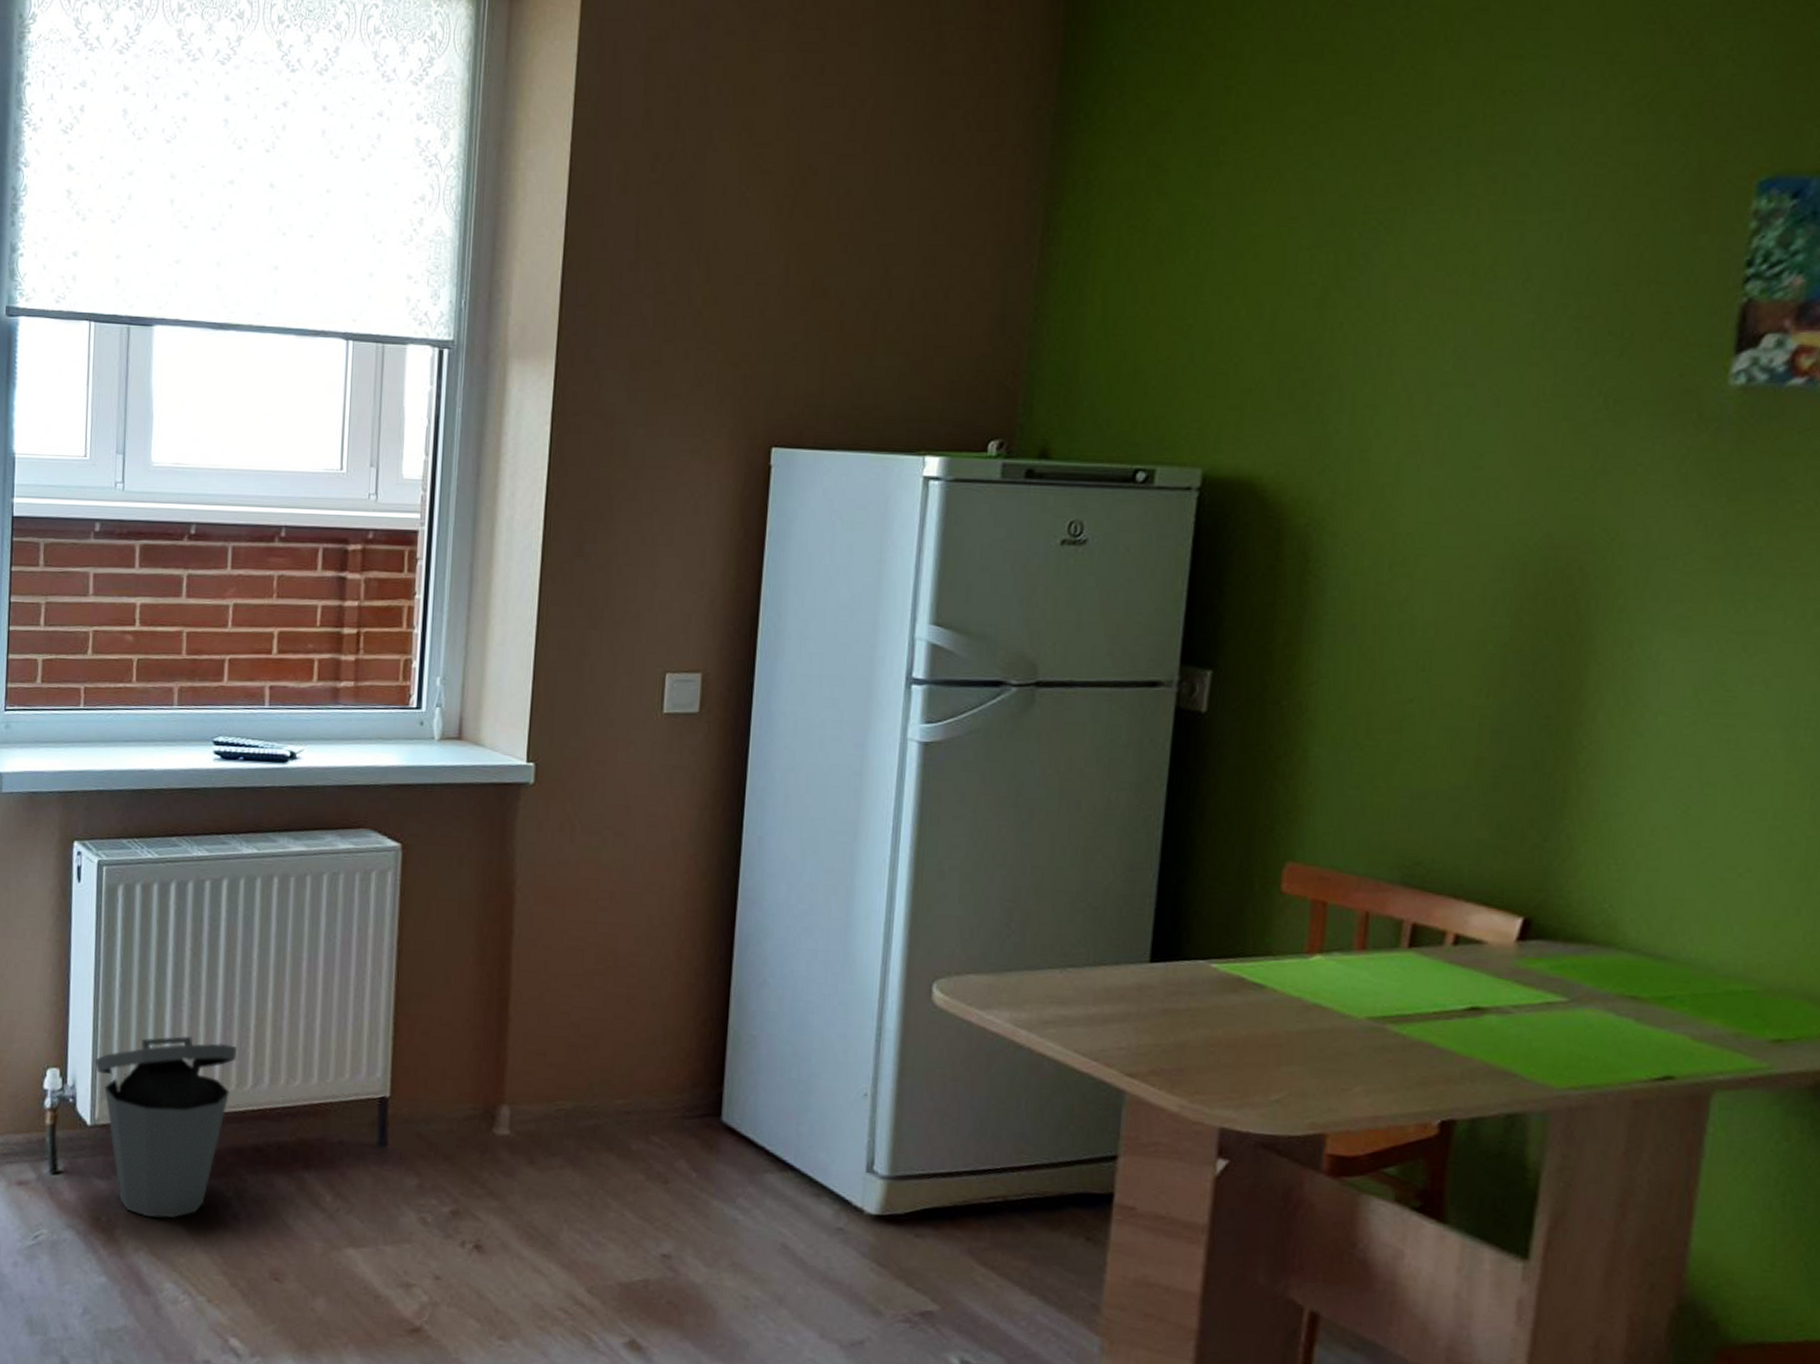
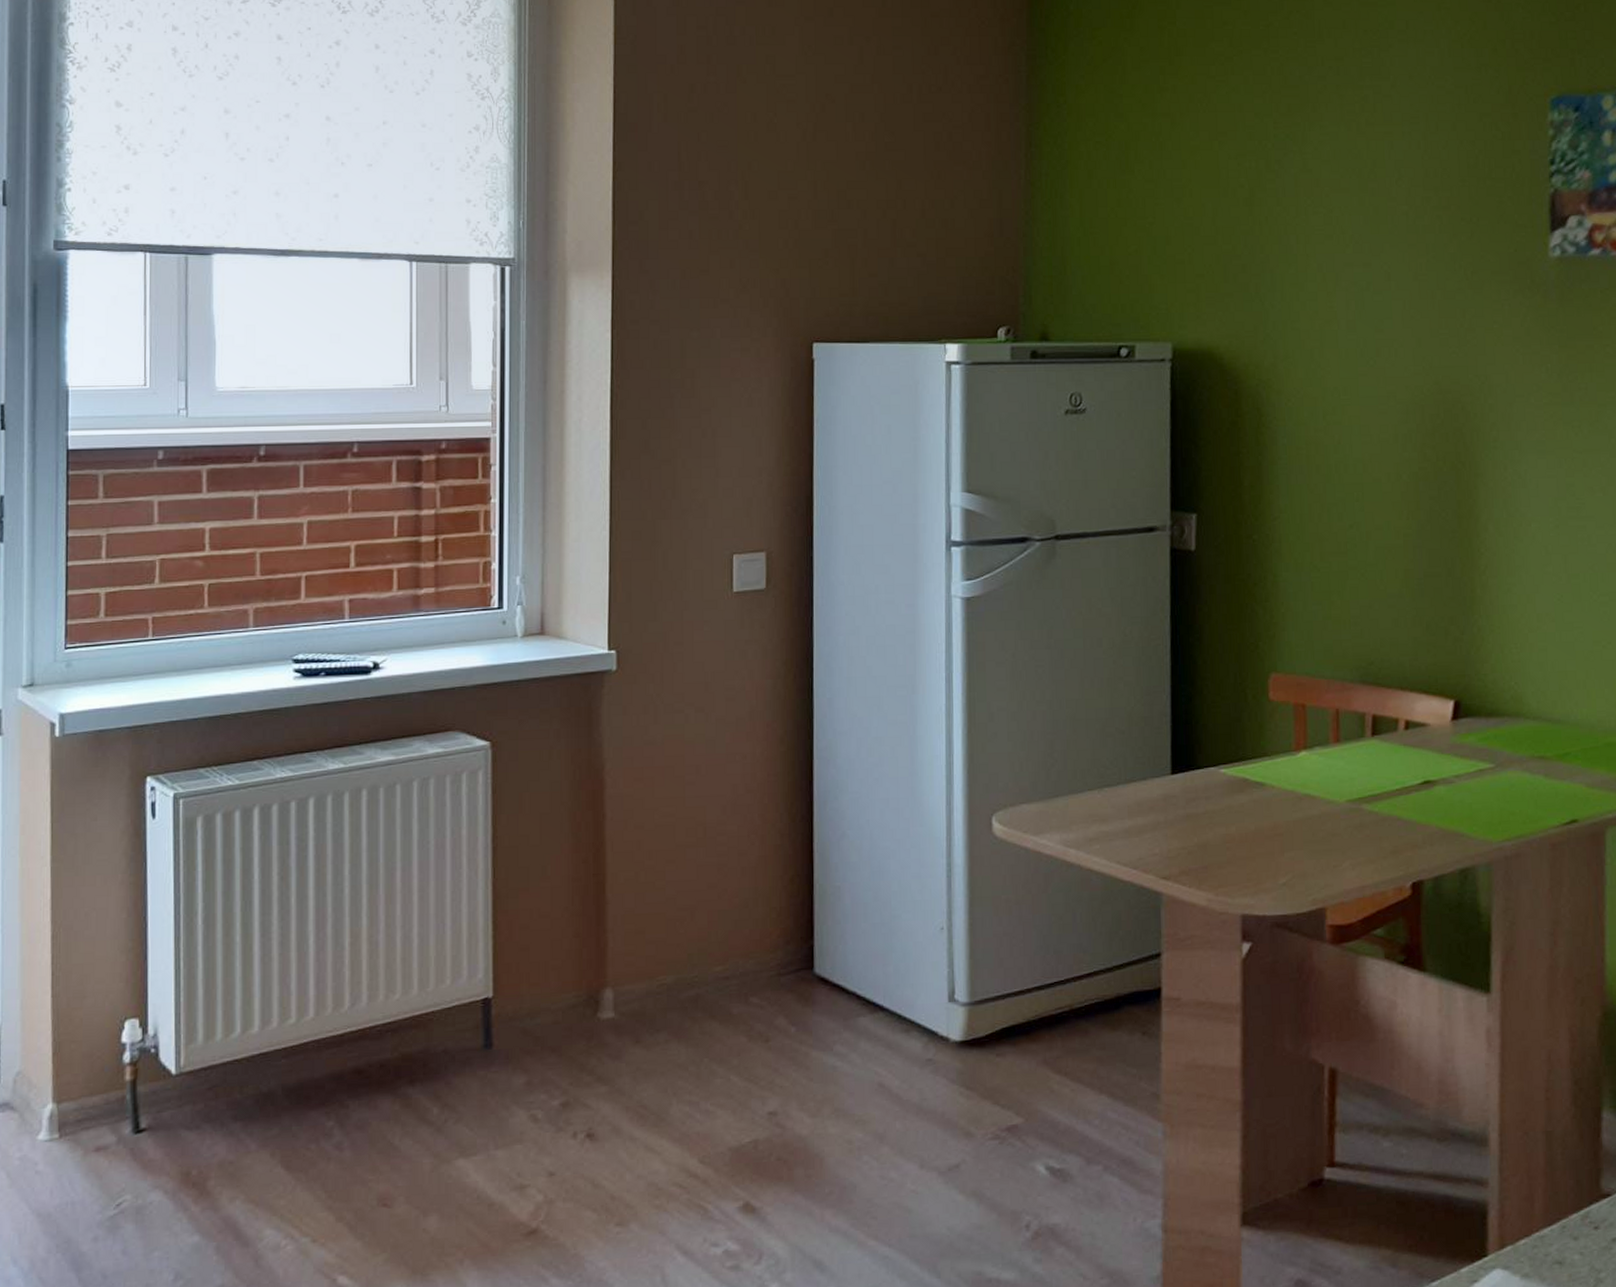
trash can: present [94,1035,237,1219] -> none [178,964,333,1163]

